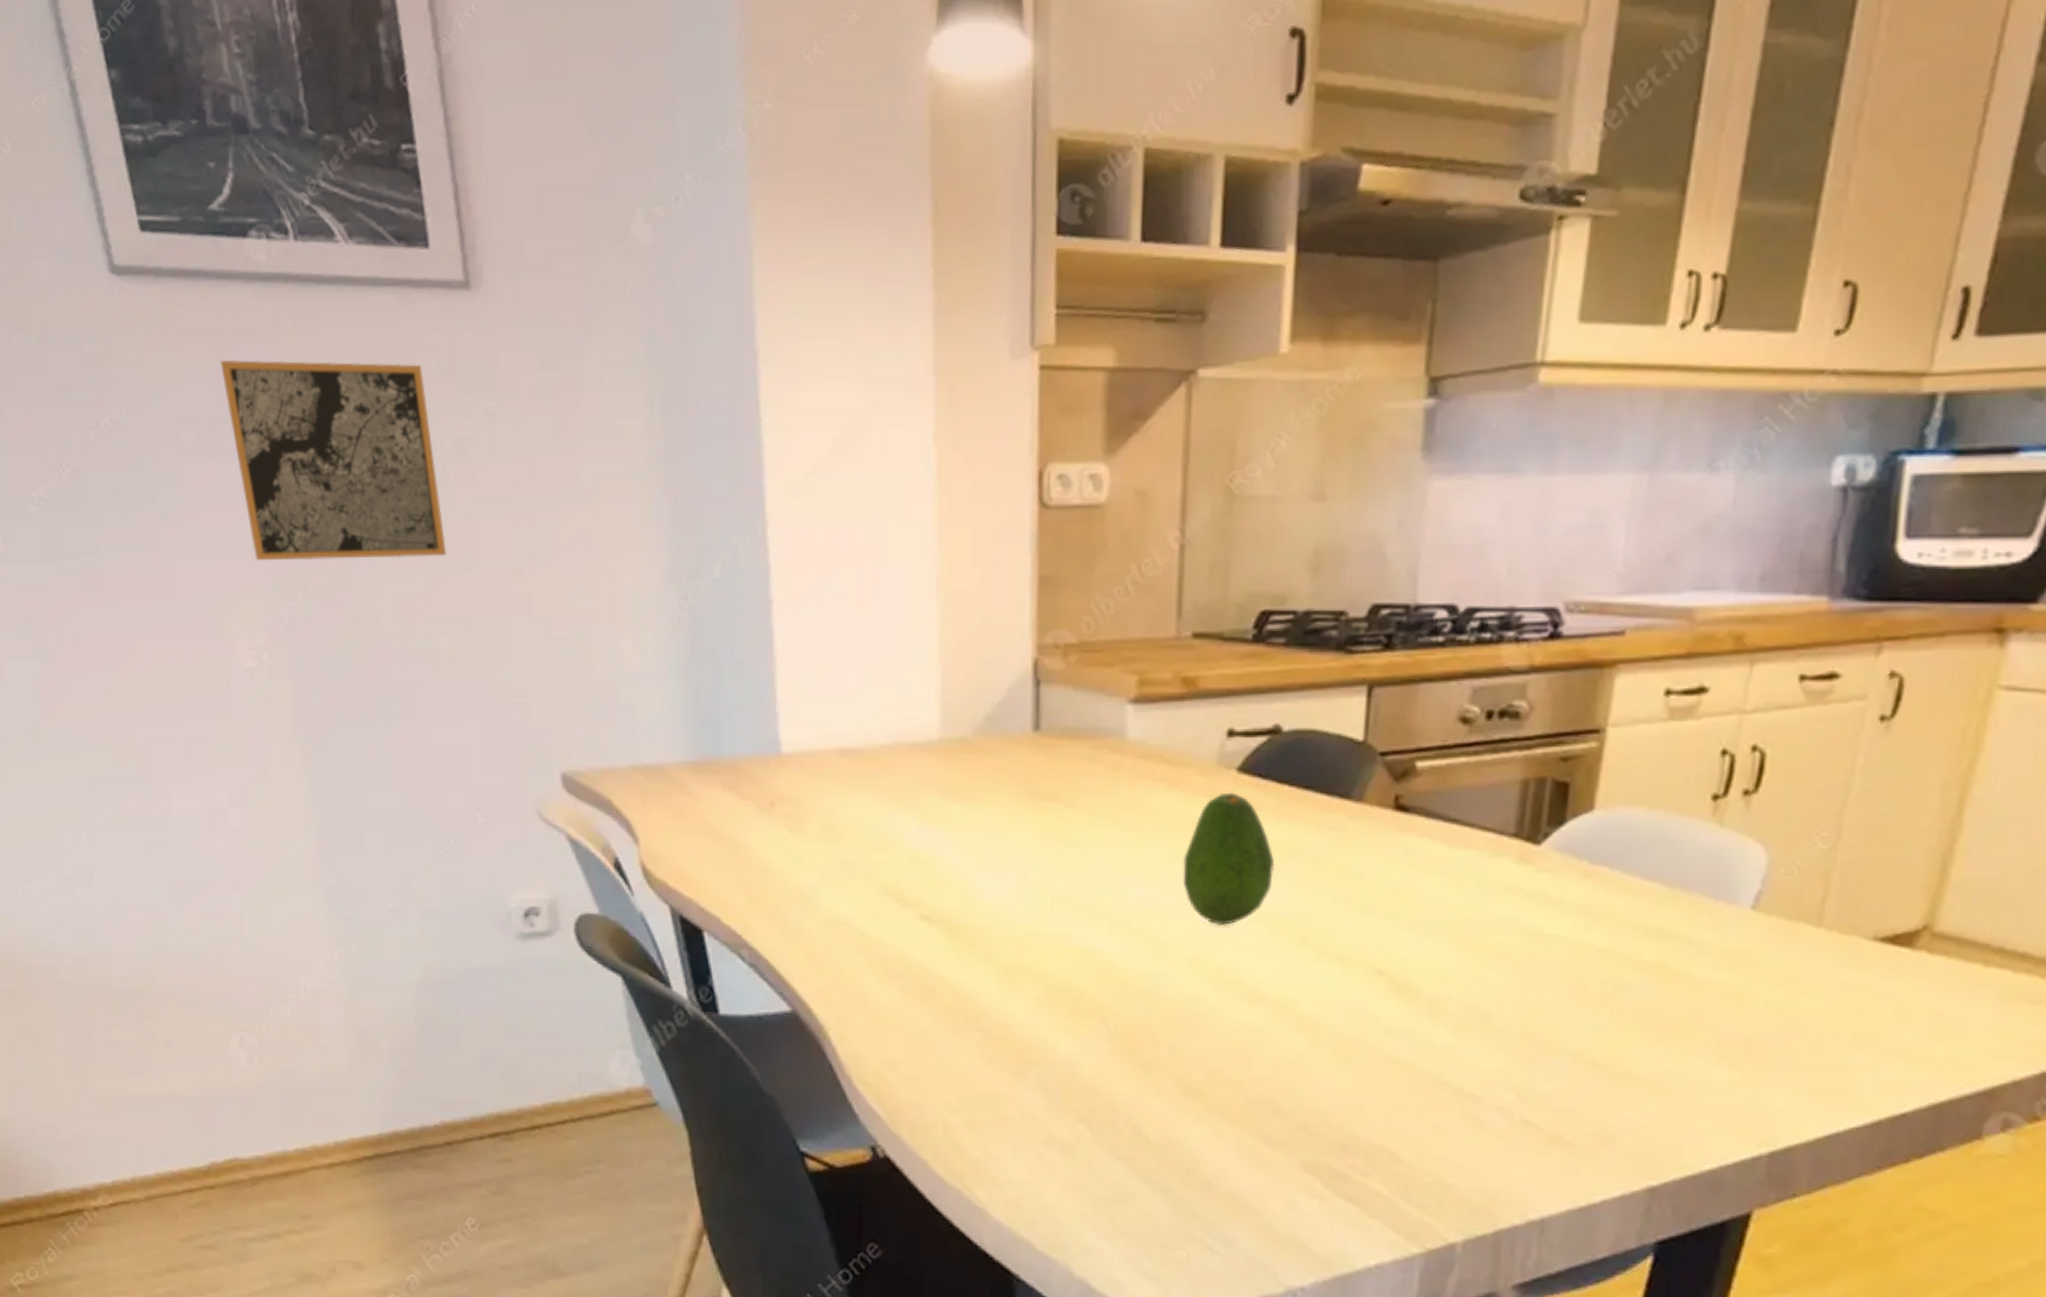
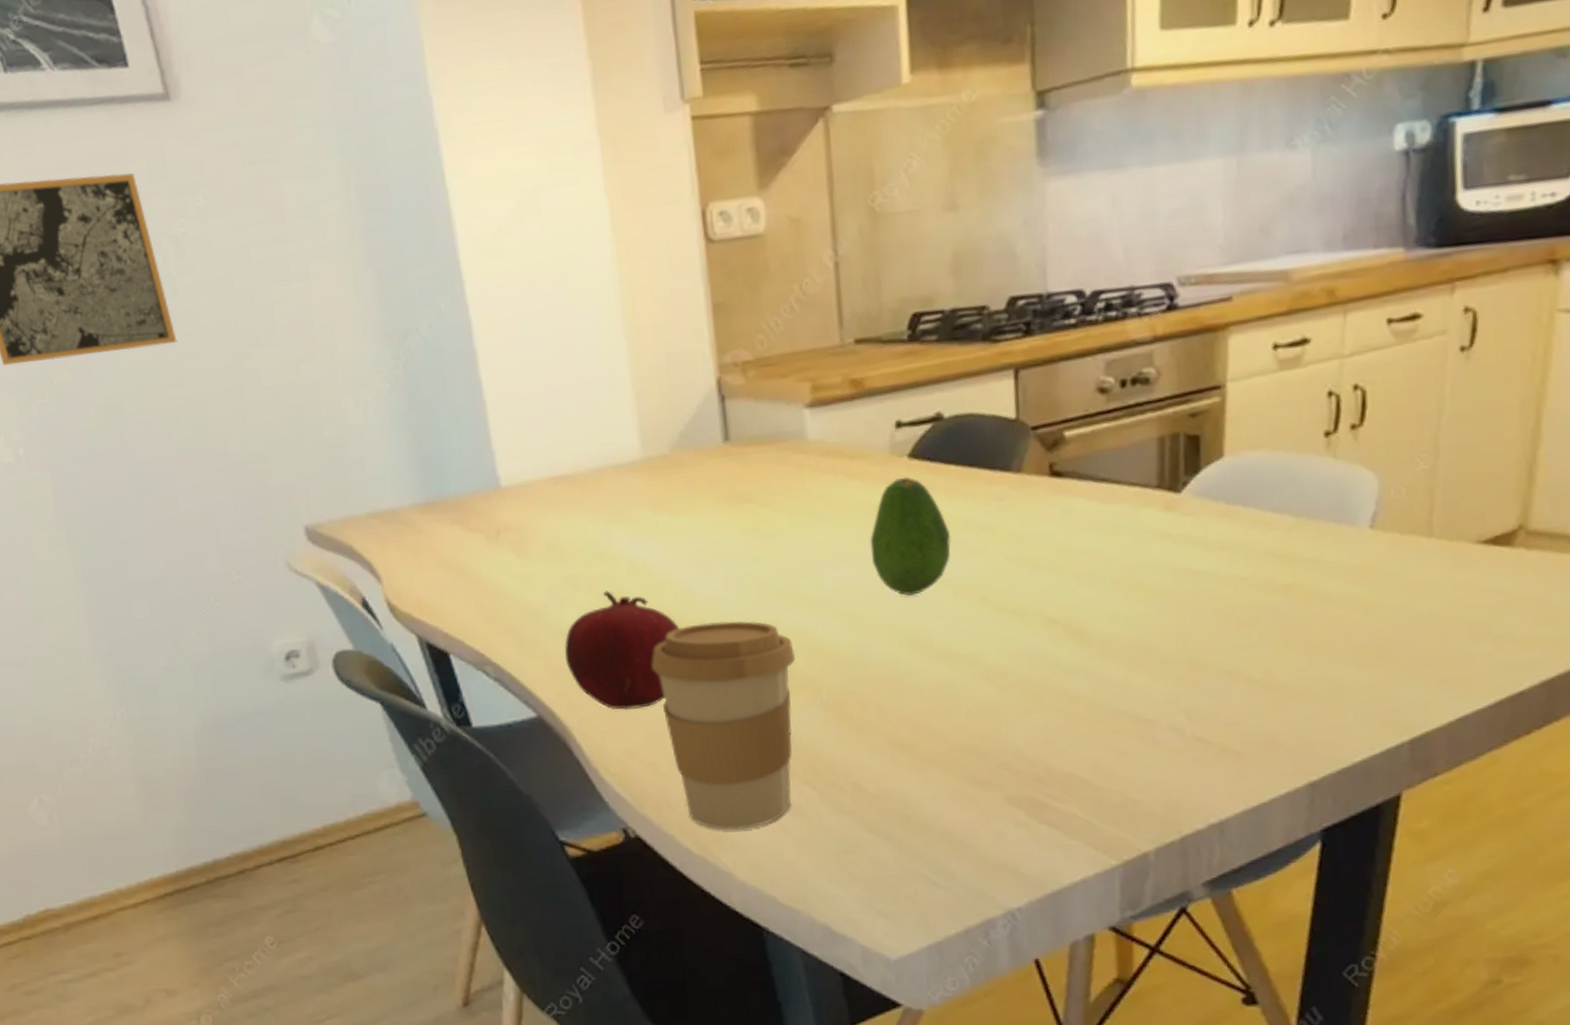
fruit: none [830,881,960,1016] -> present [565,590,680,711]
coffee cup: none [924,929,1086,1164] -> present [651,621,796,831]

